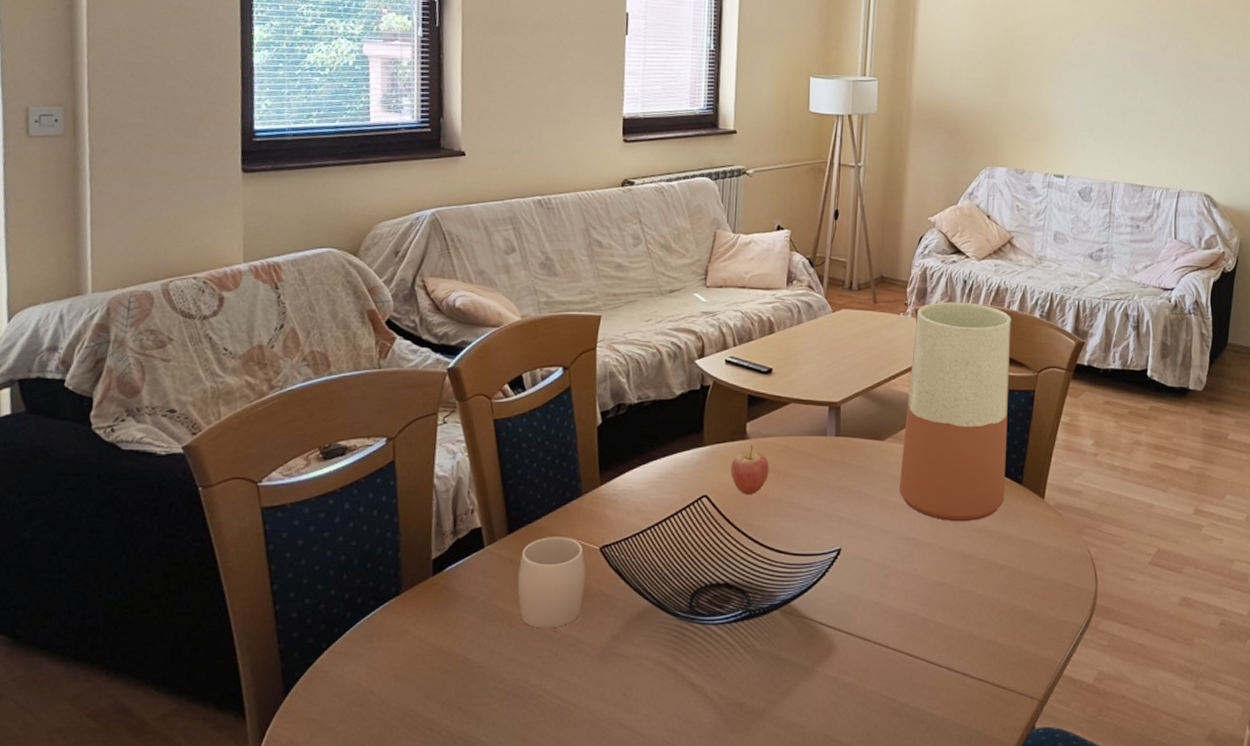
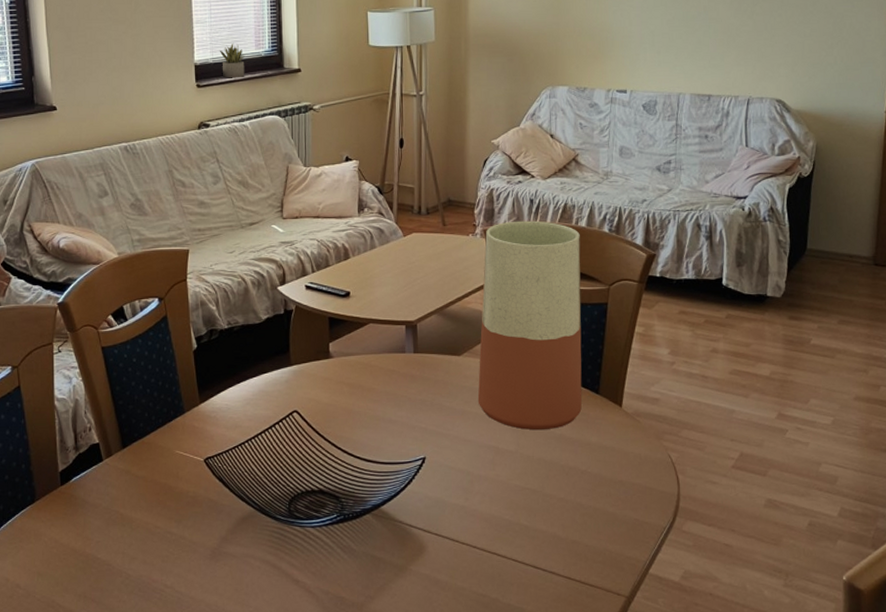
mug: present [517,537,586,629] -> none [134,450,194,531]
succulent plant: none [650,99,678,136] -> present [219,44,245,78]
fruit: present [731,444,769,495] -> none [317,362,353,409]

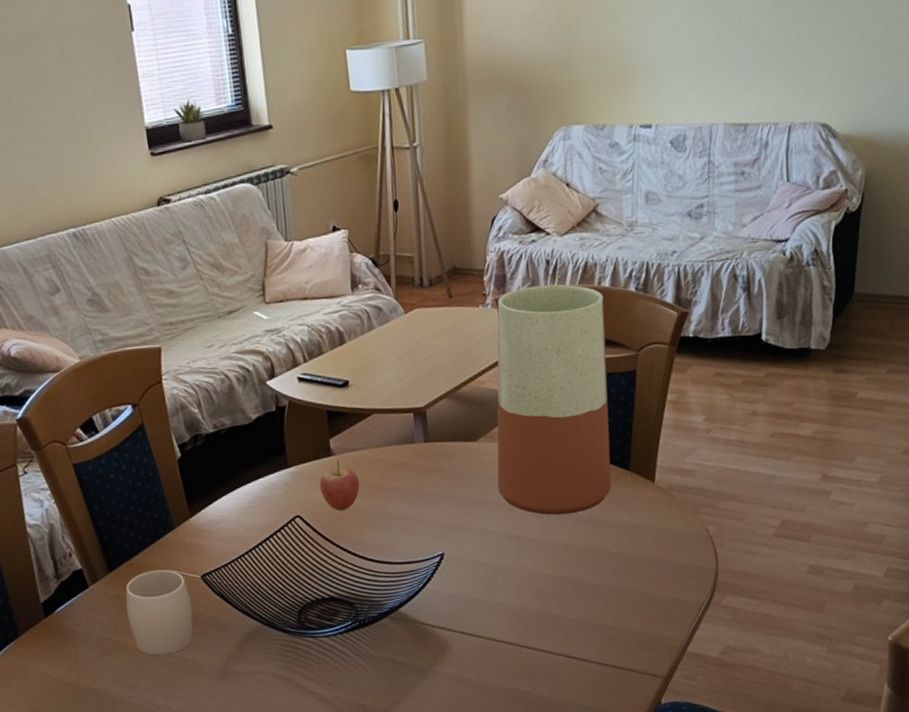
mug: none [134,450,194,531] -> present [125,569,194,656]
fruit: none [317,362,353,409] -> present [319,460,360,511]

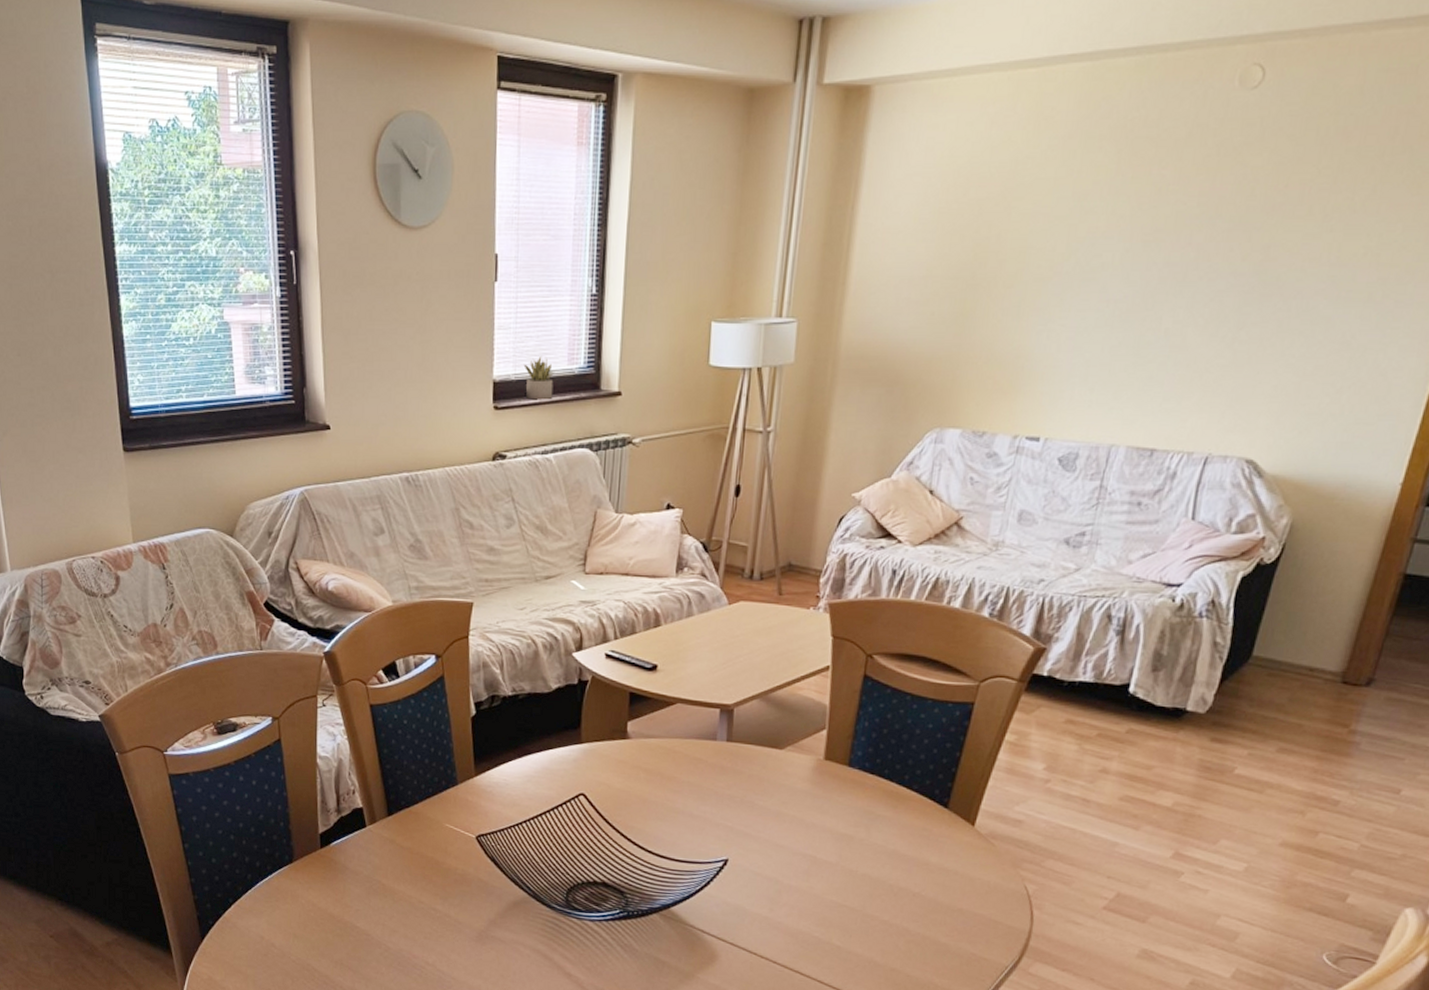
mug: present [125,569,194,656] -> none [398,822,463,908]
fruit: present [319,460,360,511] -> none [610,744,652,796]
vase: present [497,284,611,515] -> none [797,595,951,843]

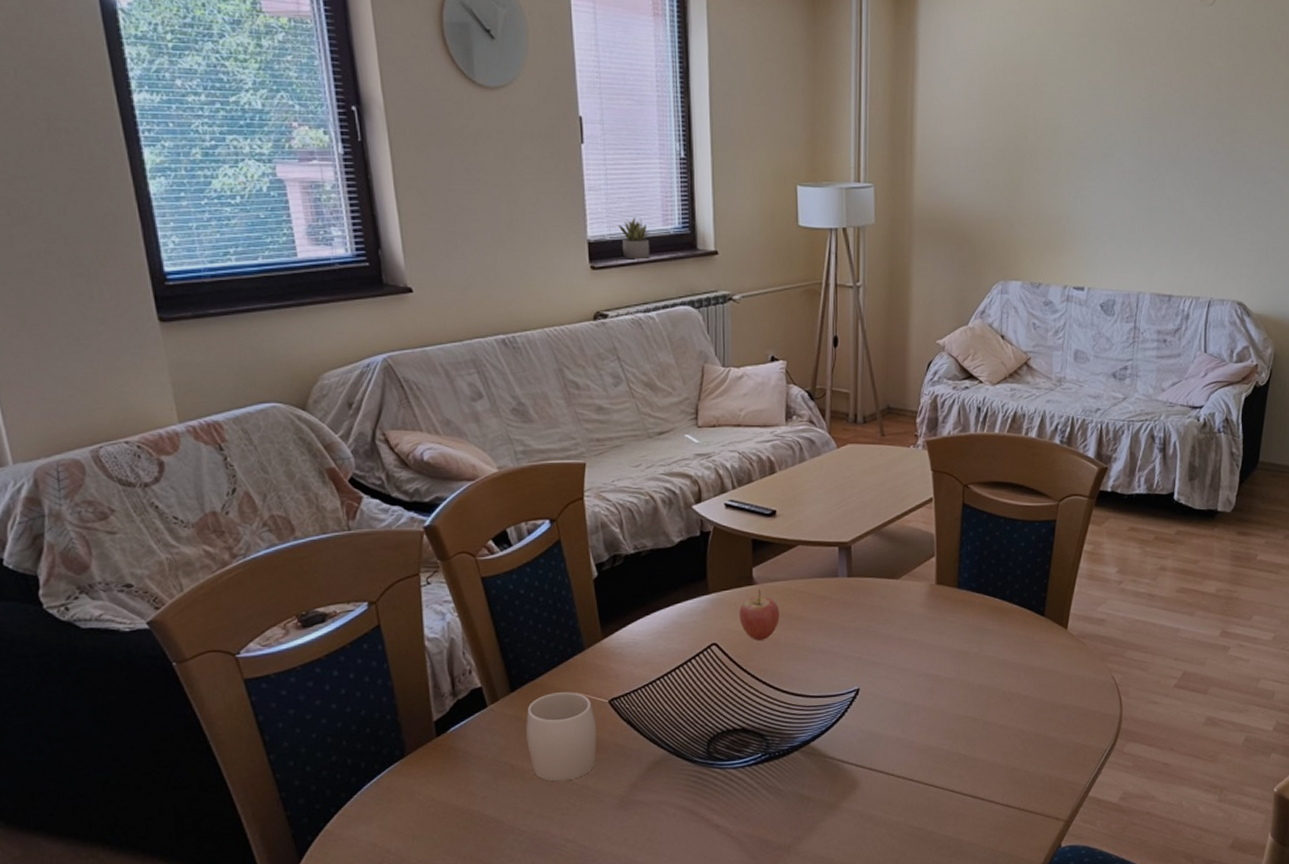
mug: none [398,822,463,908] -> present [526,692,598,782]
fruit: none [610,744,652,796] -> present [739,589,780,640]

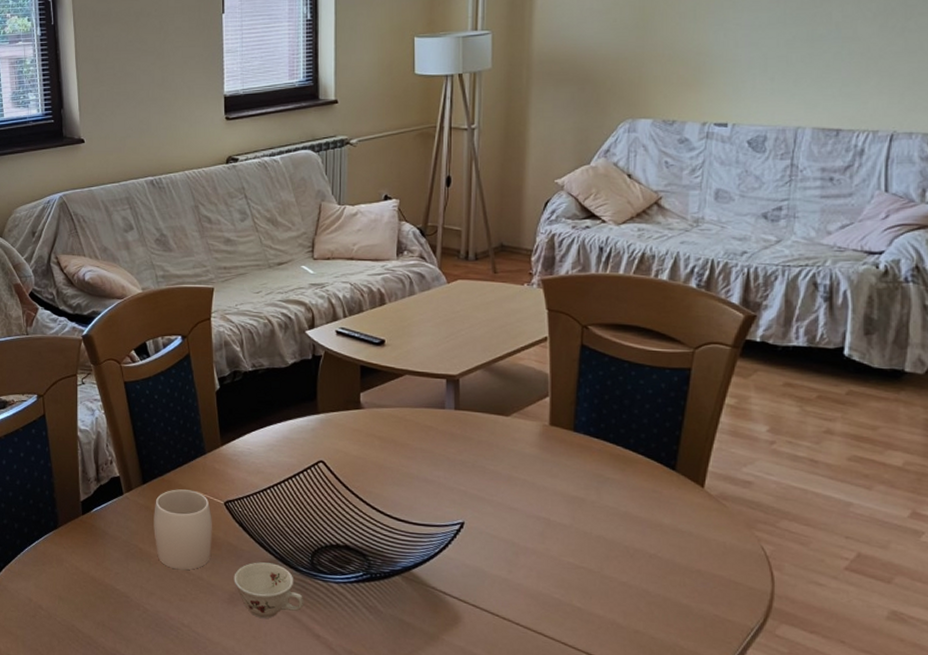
succulent plant: present [618,217,650,260] -> none [250,74,277,111]
teacup: none [623,758,702,818] -> present [234,562,304,618]
fruit: present [739,589,780,640] -> none [346,414,385,463]

